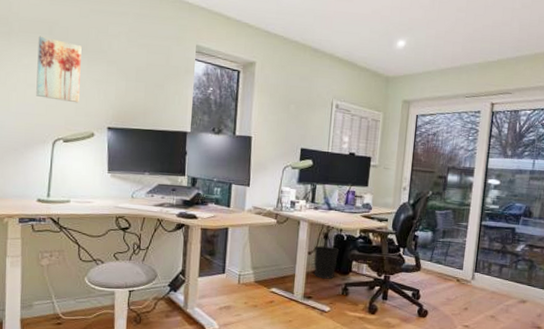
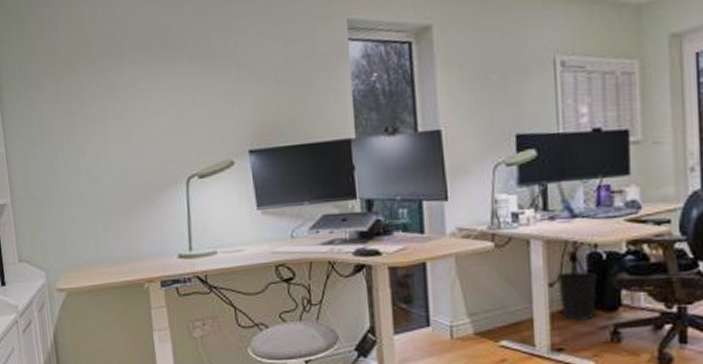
wall art: present [36,36,82,103] -> none [152,50,210,127]

